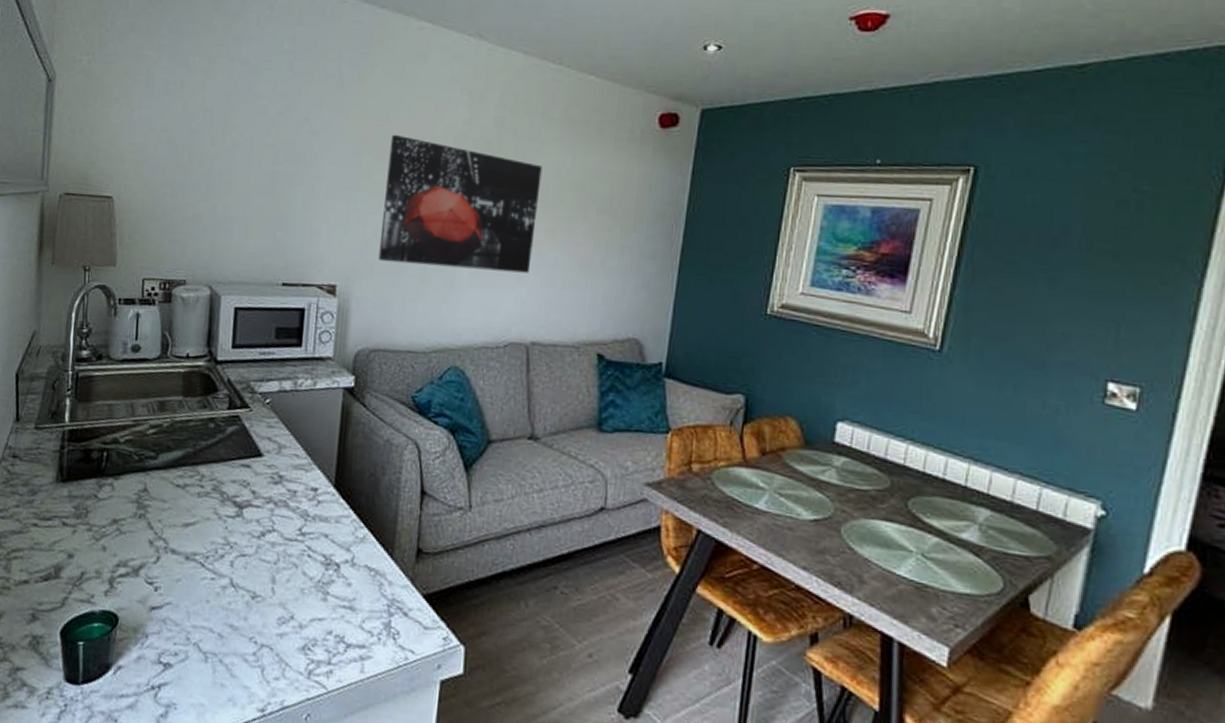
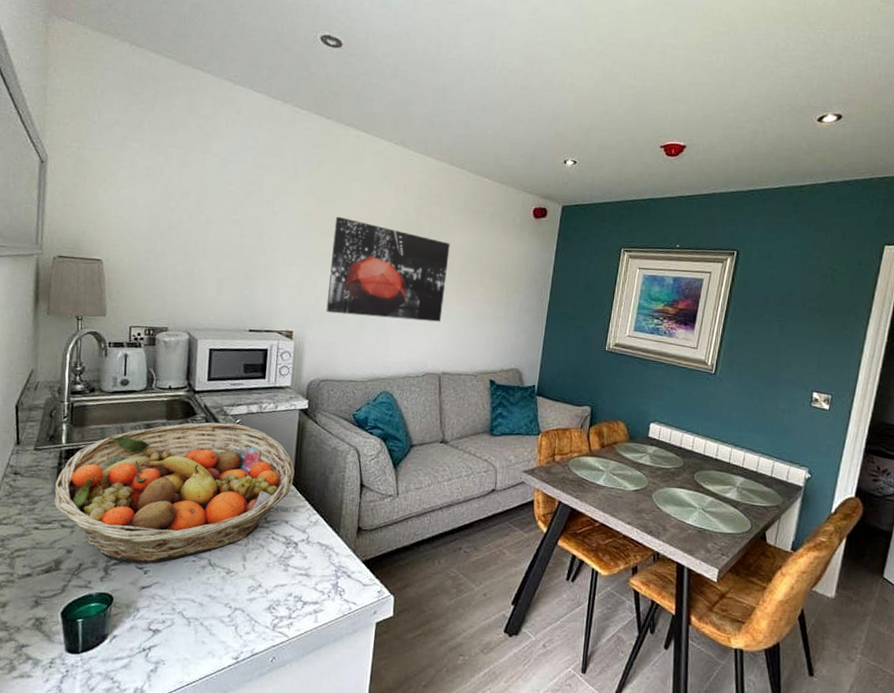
fruit basket: none [54,401,337,578] -> present [54,422,295,564]

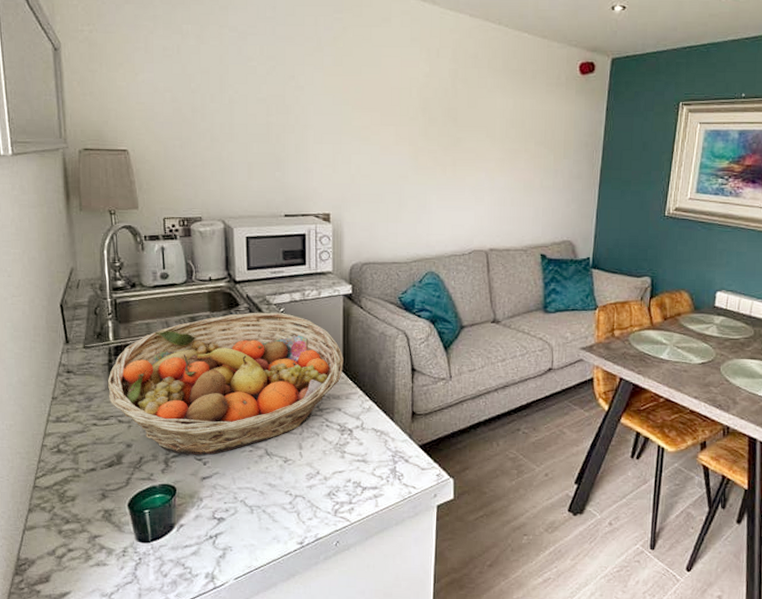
wall art: present [326,216,450,322] -> none [363,87,490,195]

